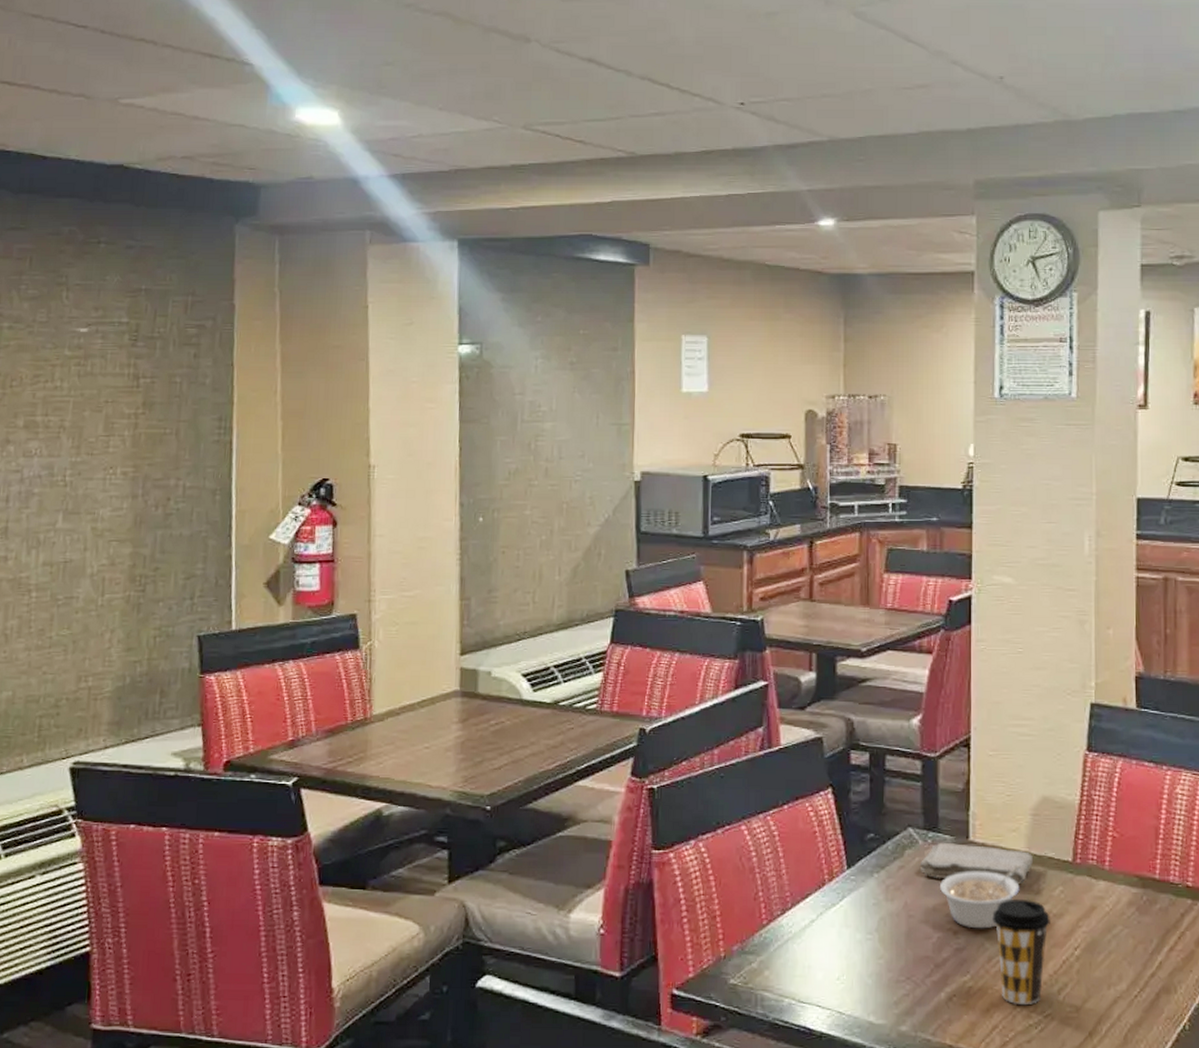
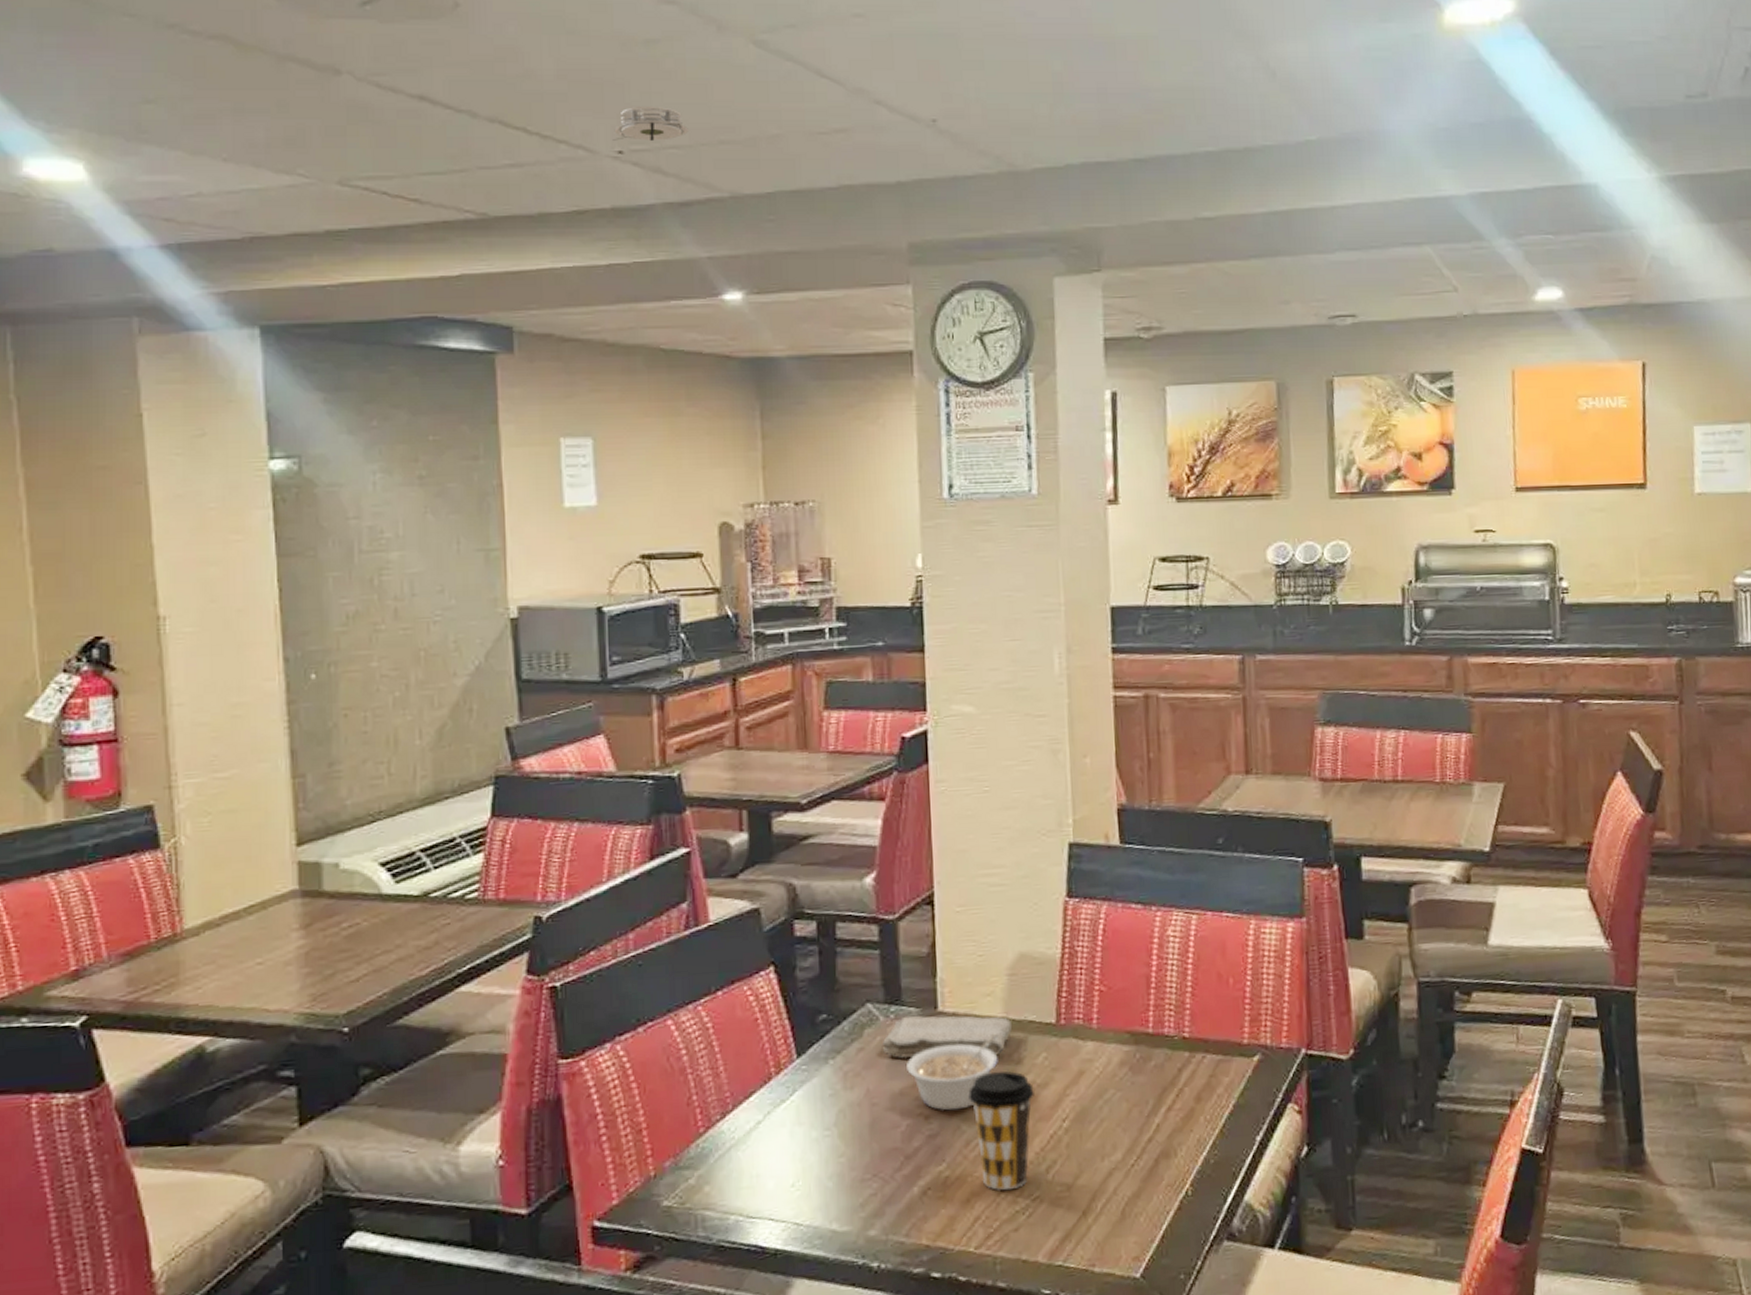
smoke detector: none [737,66,798,94] -> present [613,105,688,141]

